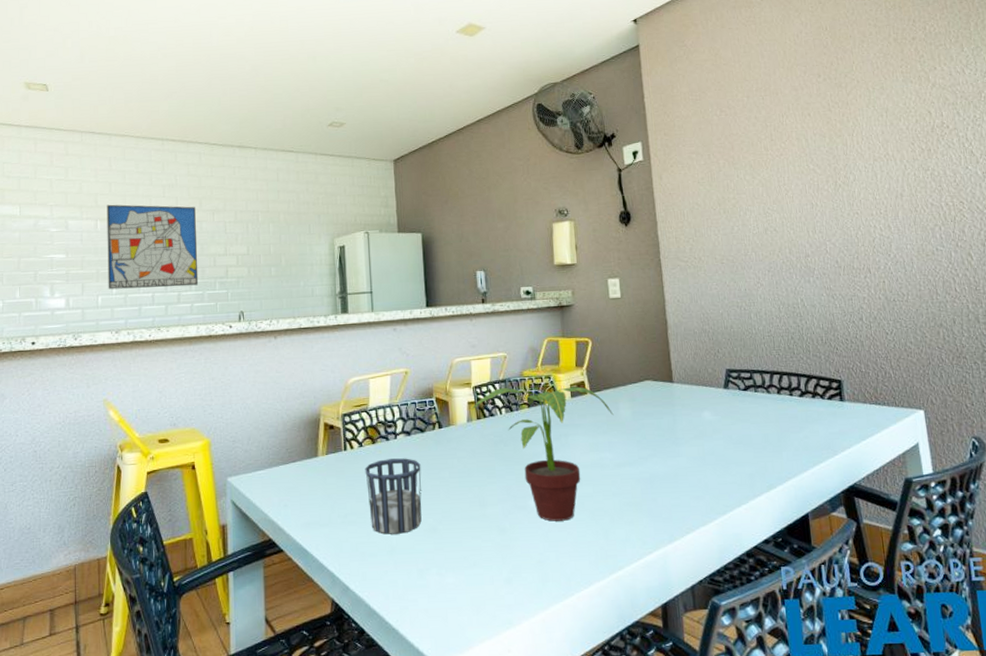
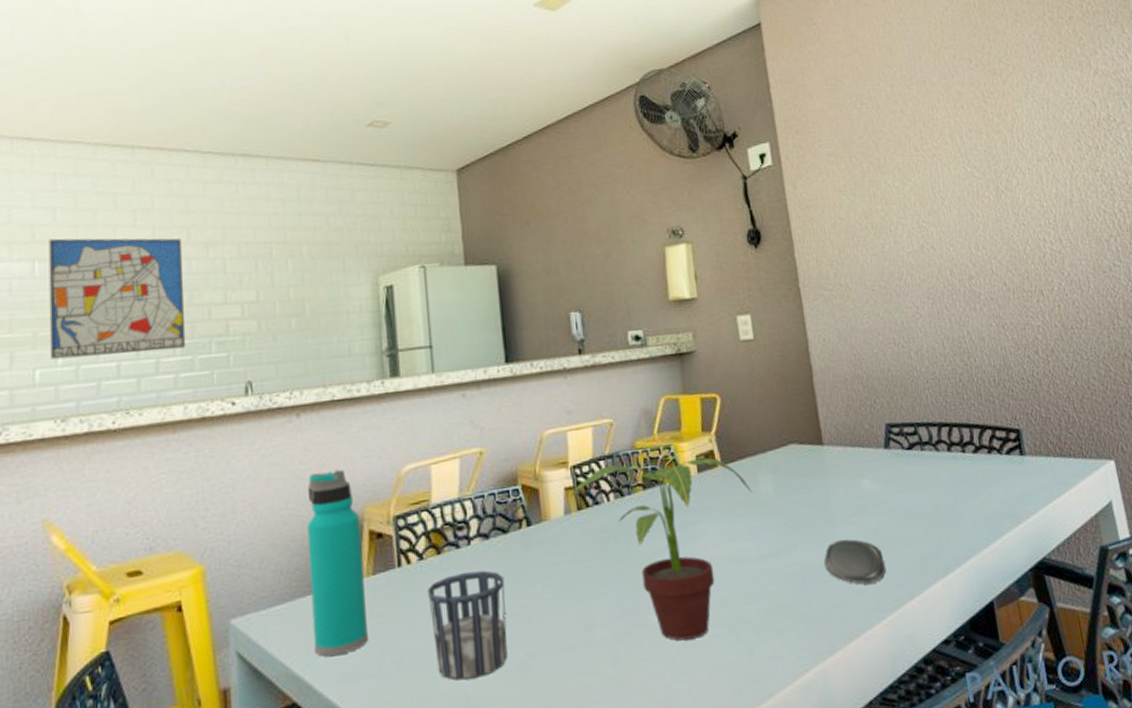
water bottle: none [281,378,322,510] -> present [307,469,368,657]
oval tray: none [668,456,719,492] -> present [823,539,886,585]

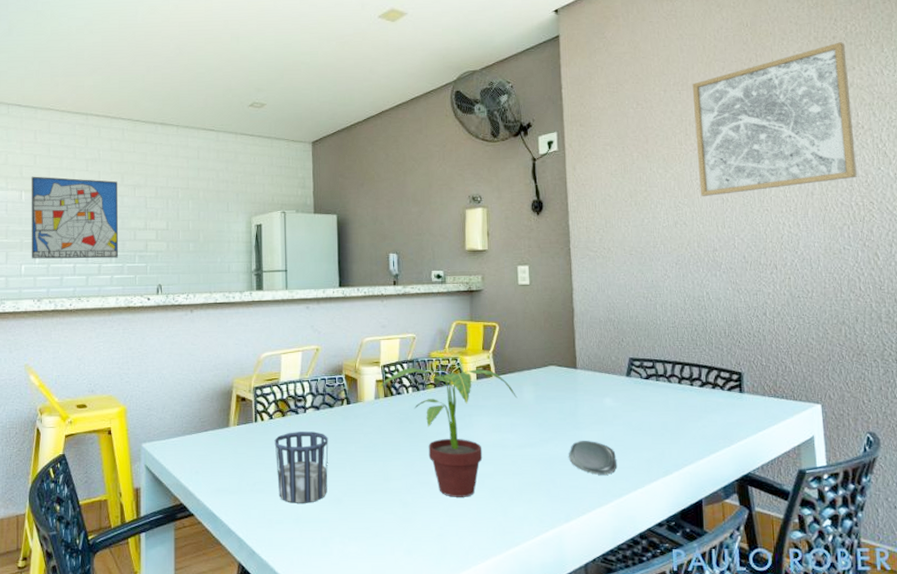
water bottle: present [307,469,368,657] -> none [195,351,232,476]
wall art: none [921,23,1116,212] -> present [692,42,857,196]

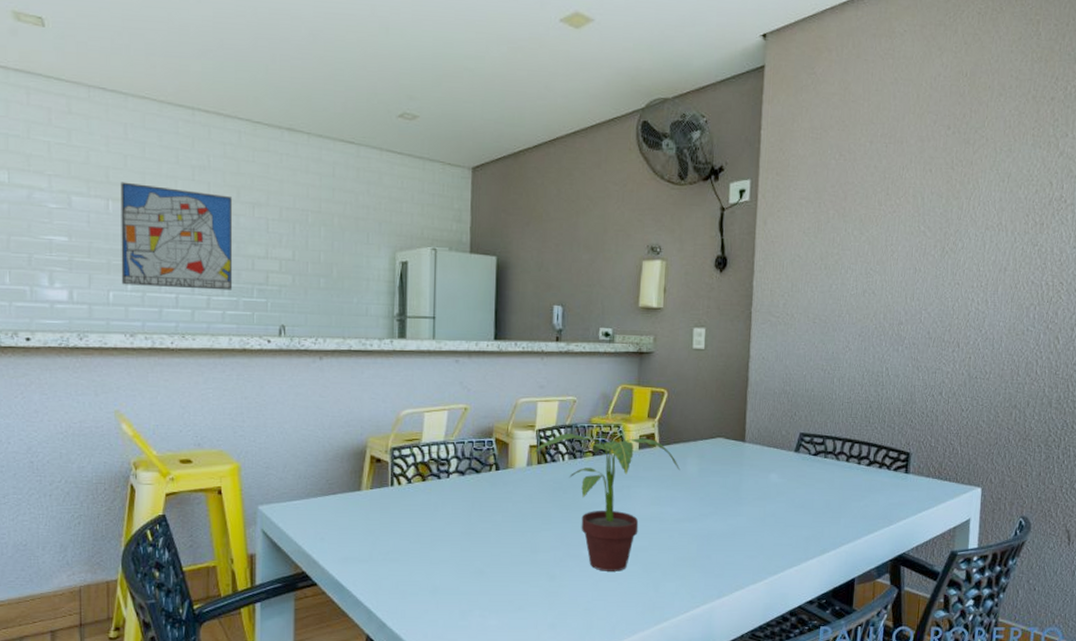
cup: present [274,431,329,503] -> none [412,498,473,574]
oval tray: present [568,440,617,475] -> none [726,516,775,552]
wall art: present [692,42,857,196] -> none [893,104,1062,265]

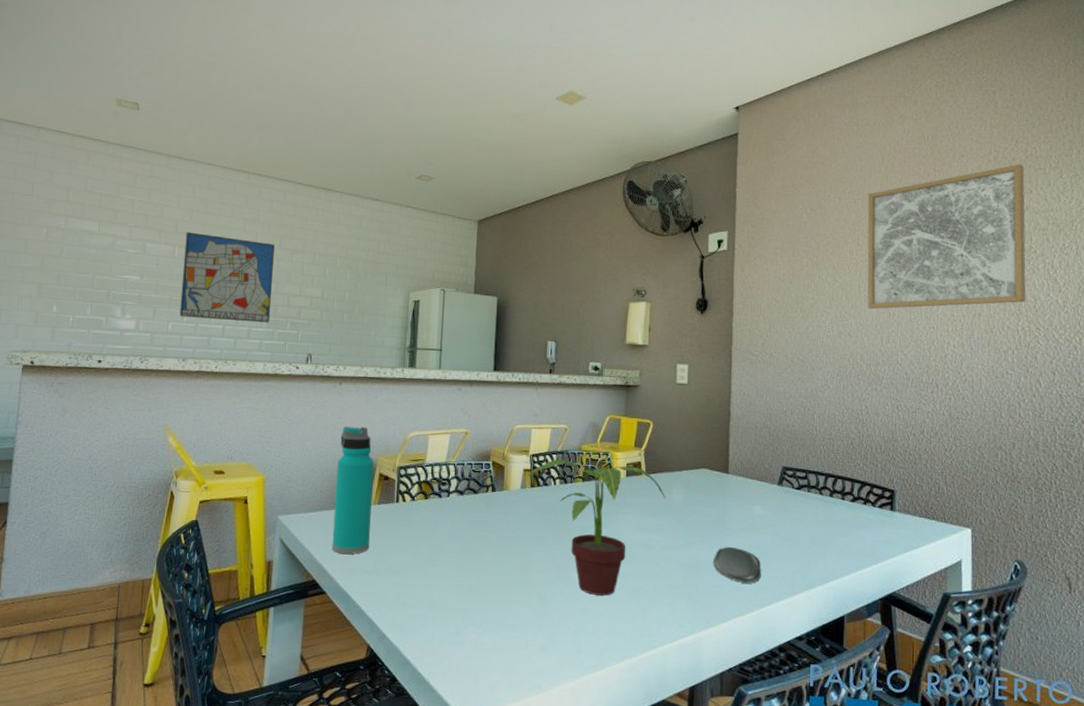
water bottle: none [321,405,364,544] -> present [332,426,374,555]
oval tray: none [726,516,775,552] -> present [712,546,761,584]
wall art: none [893,104,1062,265] -> present [867,164,1026,309]

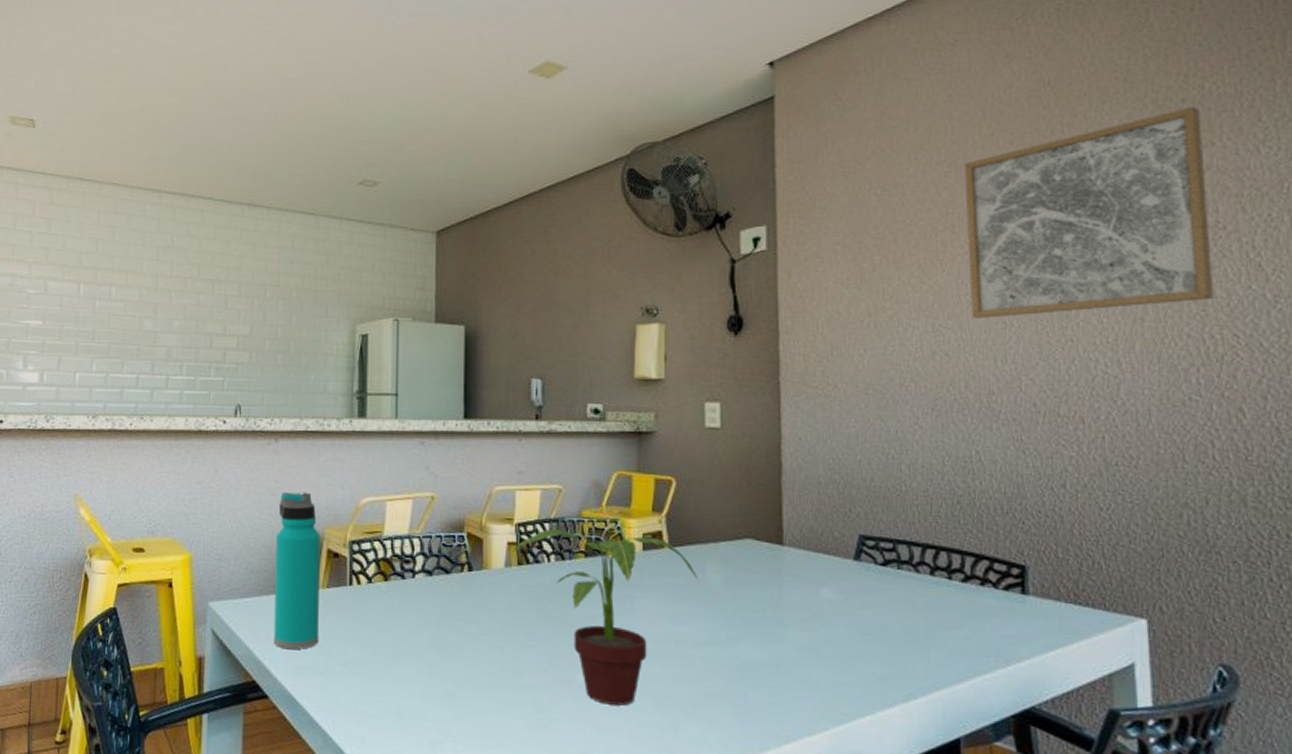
wall art: present [179,232,275,323] -> none [87,265,193,369]
oval tray: present [712,546,761,584] -> none [766,642,835,693]

